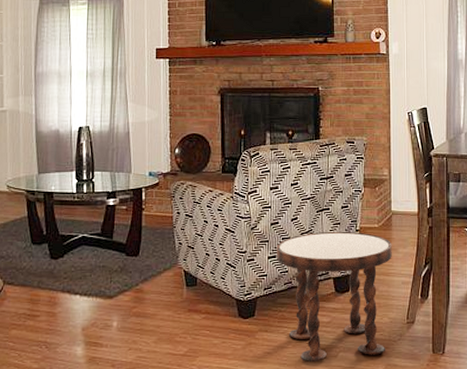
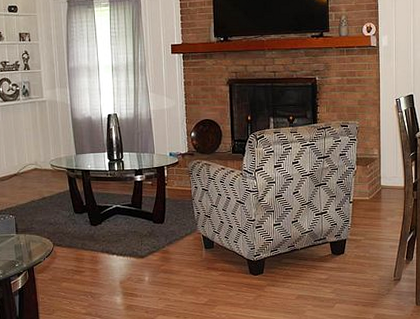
side table: present [276,232,392,363] -> none [280,204,381,312]

